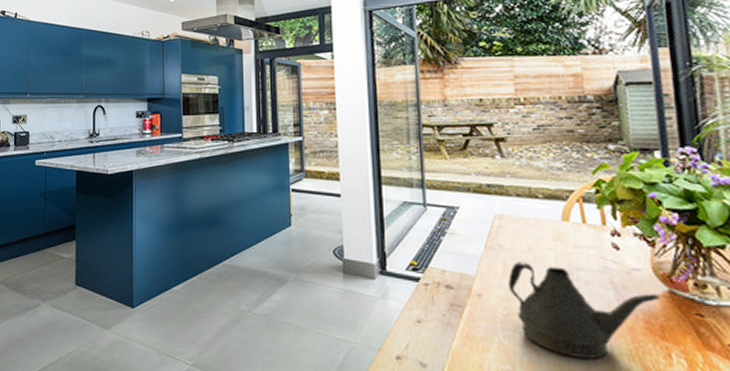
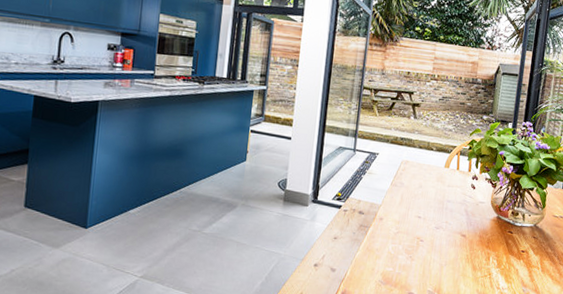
teapot: present [508,261,660,359] -> none [401,195,492,262]

